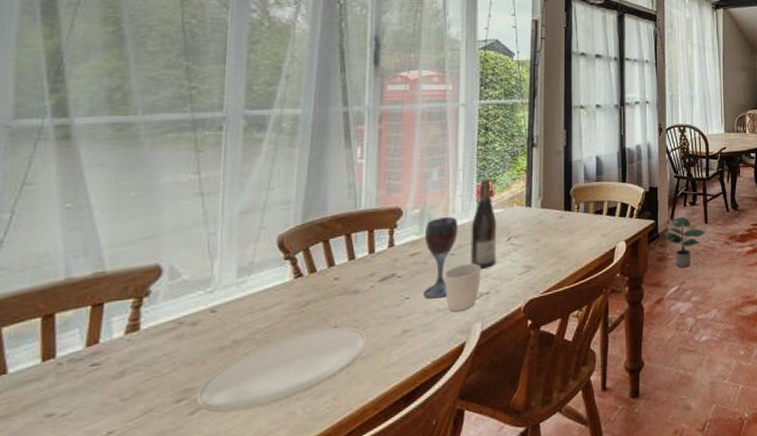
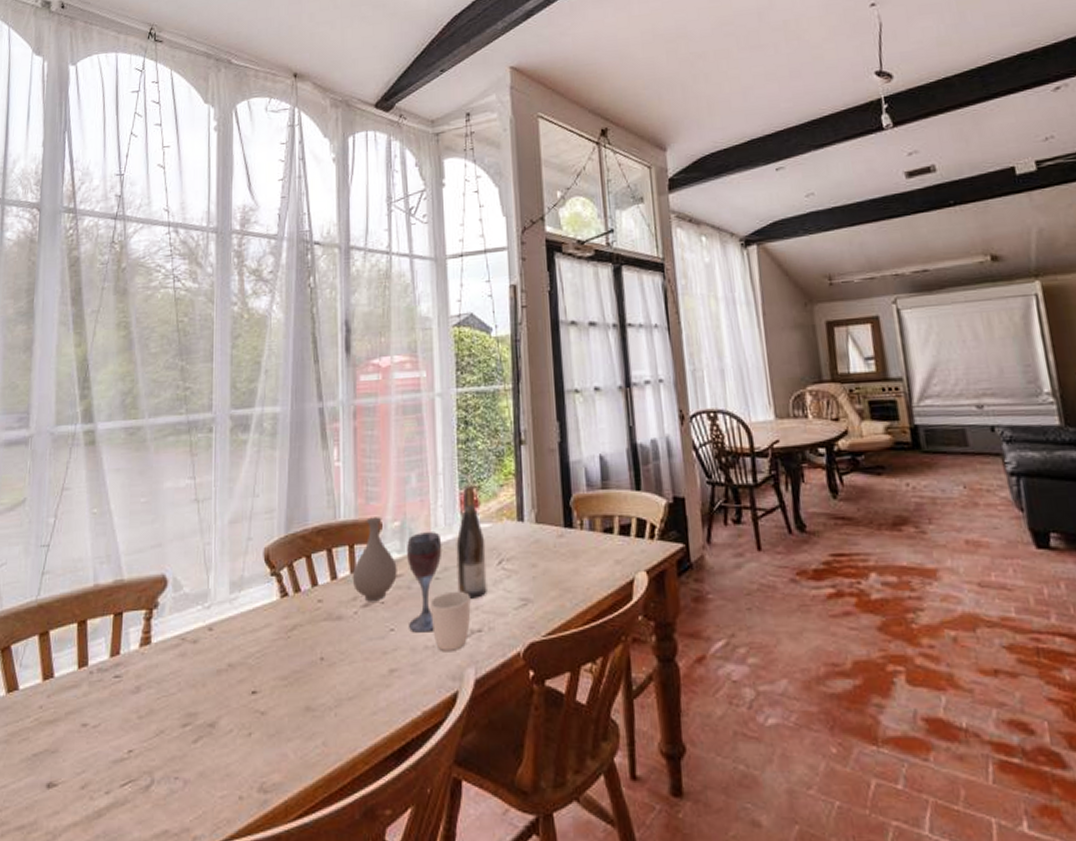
plate: present [196,326,368,413] -> none [199,658,355,745]
vase: none [370,205,415,276] -> present [352,517,397,601]
potted plant: present [665,216,705,268] -> none [700,539,759,614]

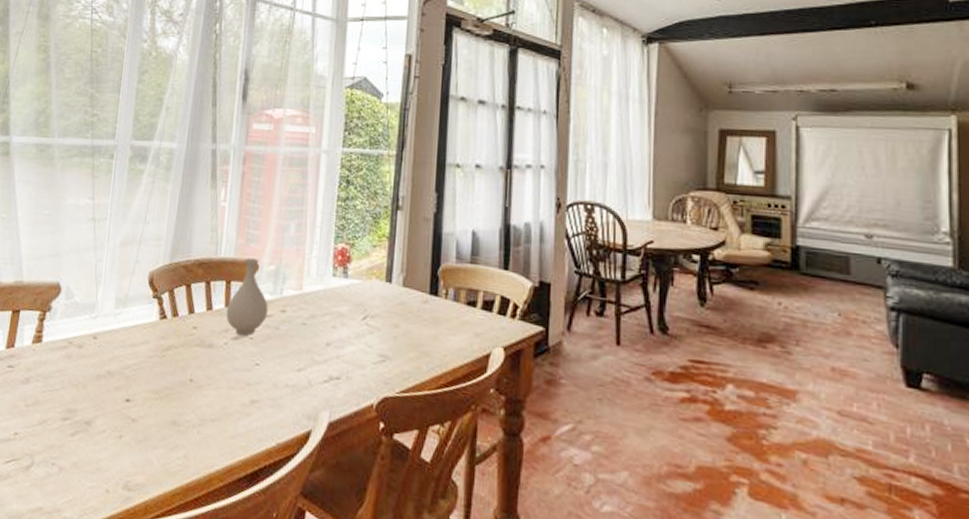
cup: present [407,532,442,633] -> none [273,279,312,372]
cup: present [430,591,471,651] -> none [294,337,333,393]
wine bottle: present [456,485,487,599] -> none [322,241,353,348]

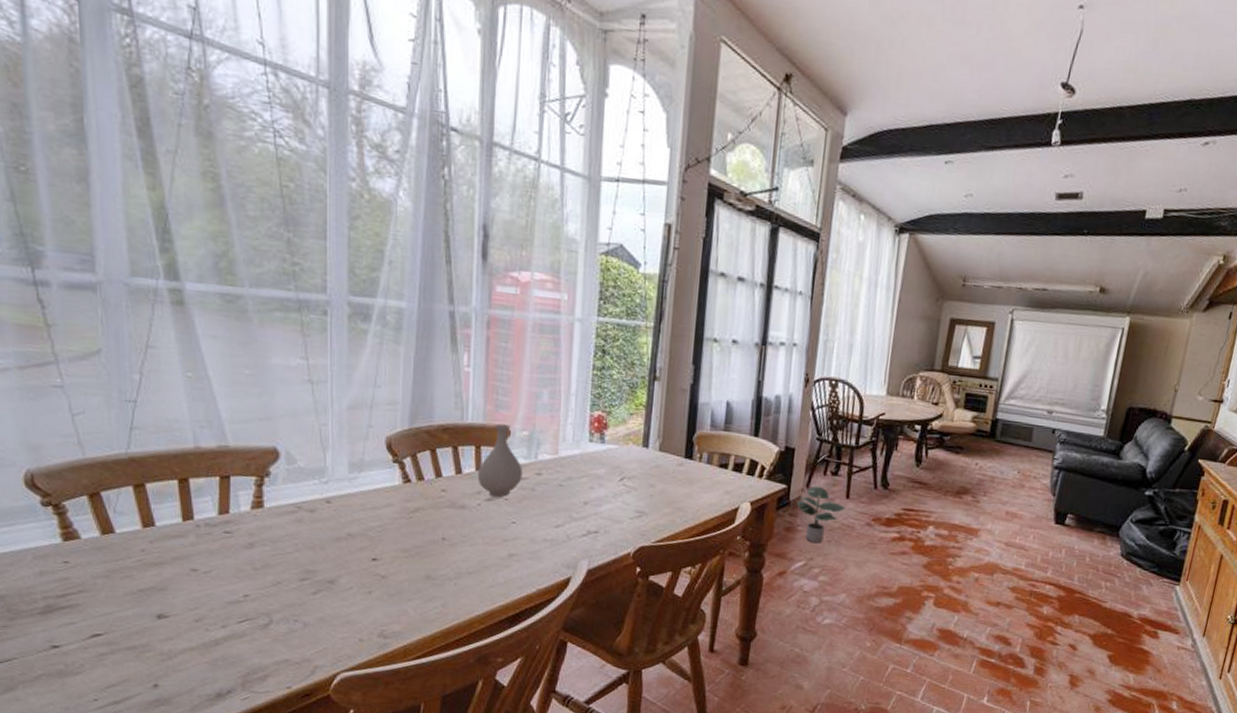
potted plant: none [558,328,616,402] -> present [797,485,845,544]

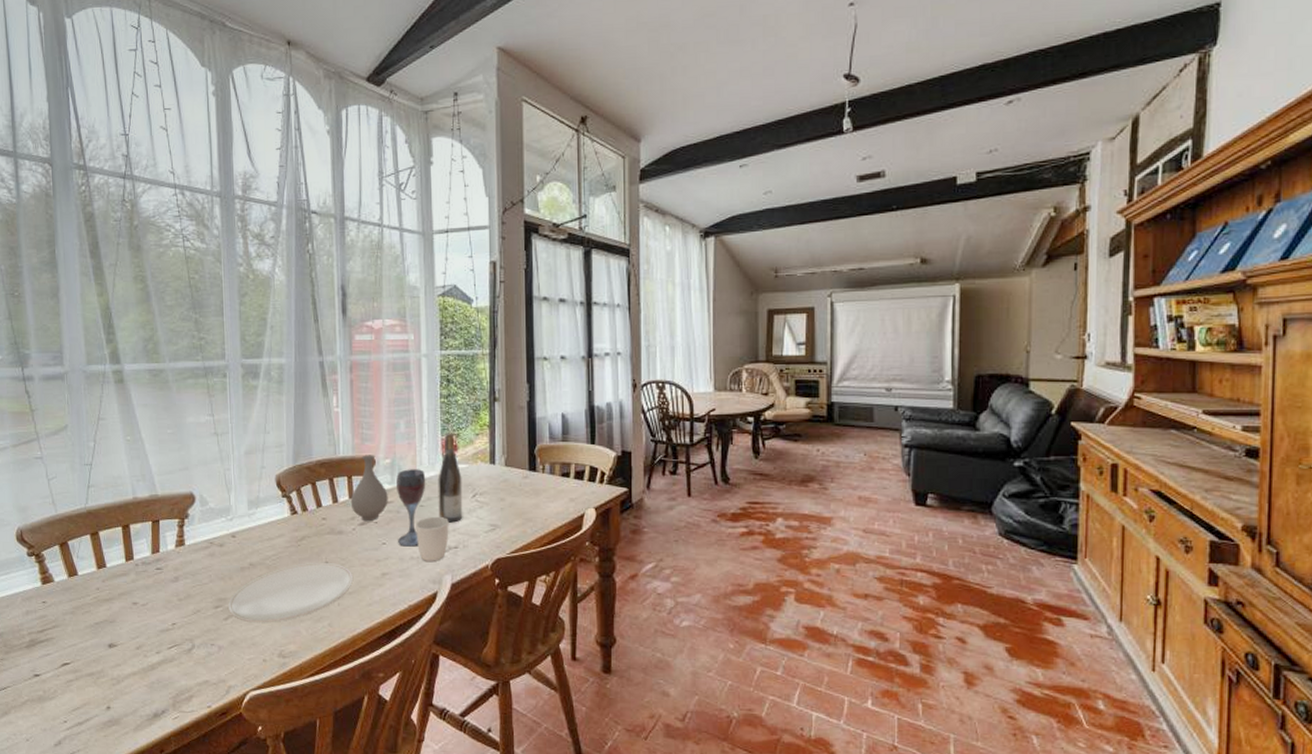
plate: none [318,537,475,600] -> present [228,562,354,623]
cup: none [530,444,569,528] -> present [396,469,426,547]
cup: none [551,497,591,545] -> present [415,516,449,561]
wine bottle: none [579,408,610,506] -> present [438,433,463,523]
potted plant: present [797,485,845,544] -> none [640,486,688,544]

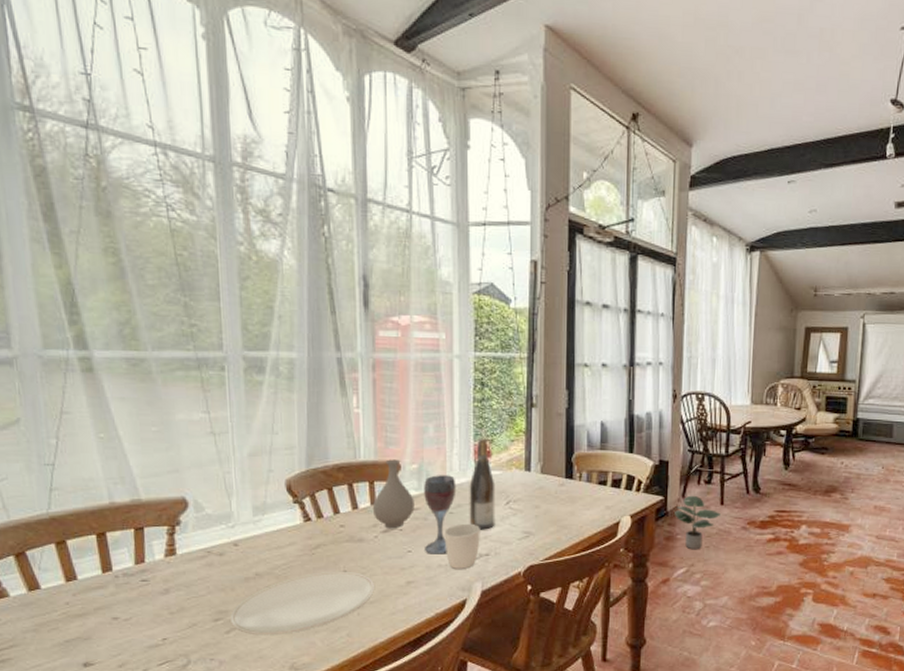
potted plant: none [640,486,688,544] -> present [675,495,720,550]

